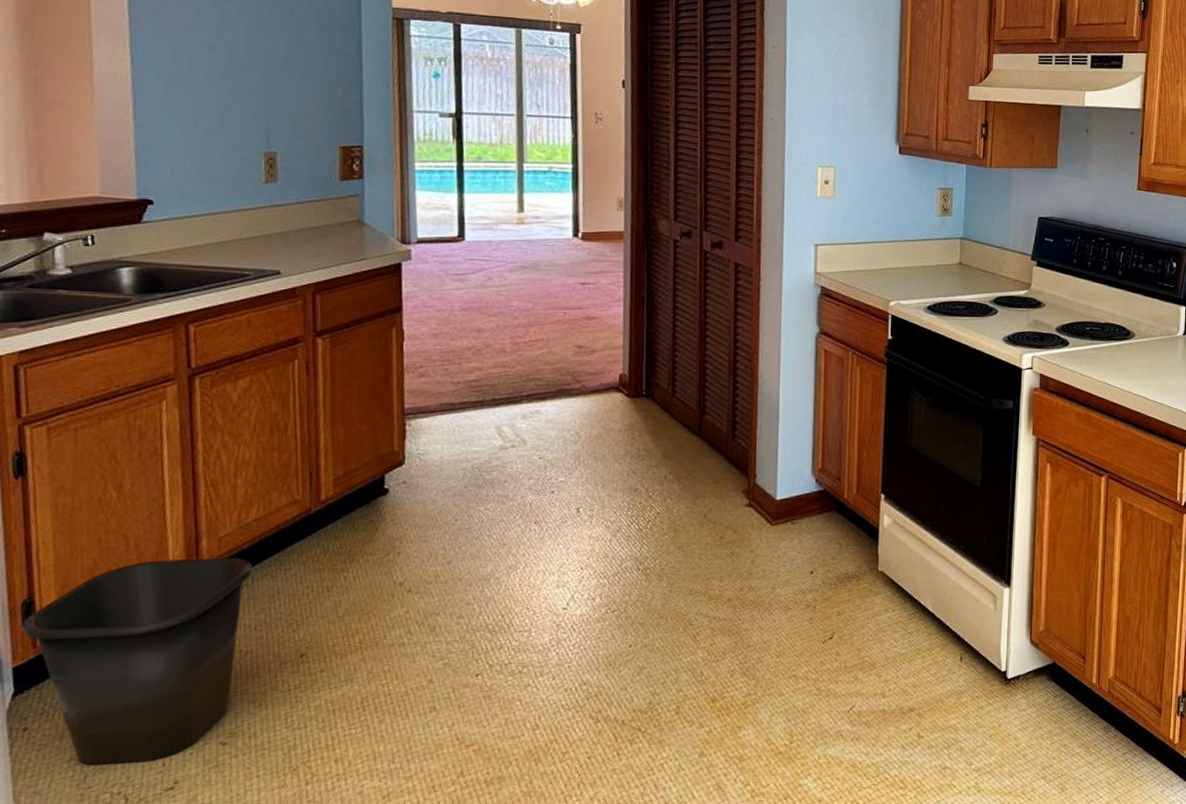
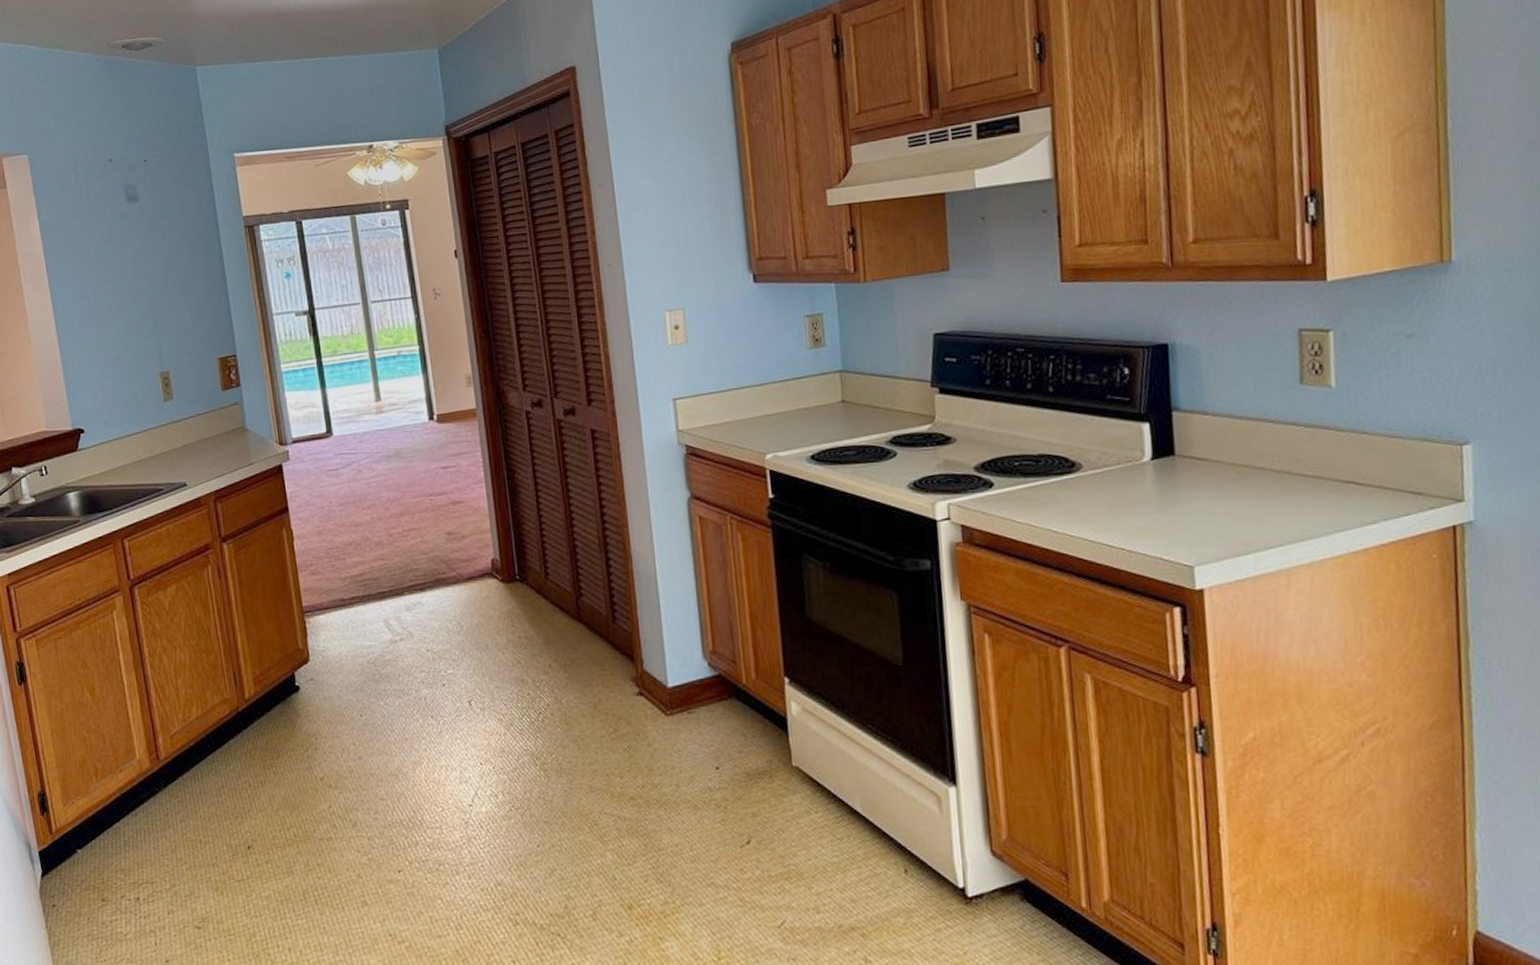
waste bin: present [23,557,253,765] -> none [41,753,201,941]

